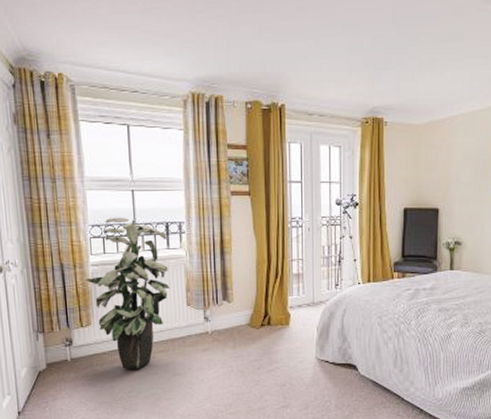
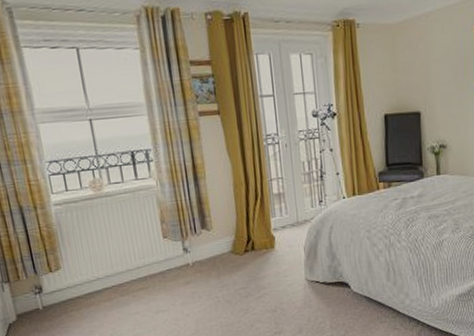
indoor plant: present [84,217,170,369] -> none [48,149,143,312]

